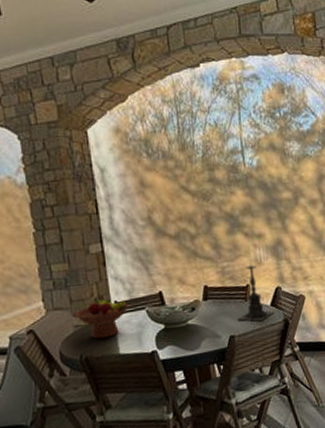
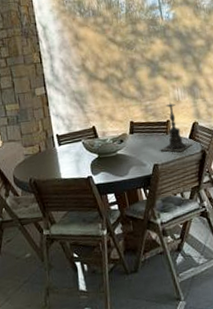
fruit bowl: present [74,296,129,339] -> none [24,130,68,166]

